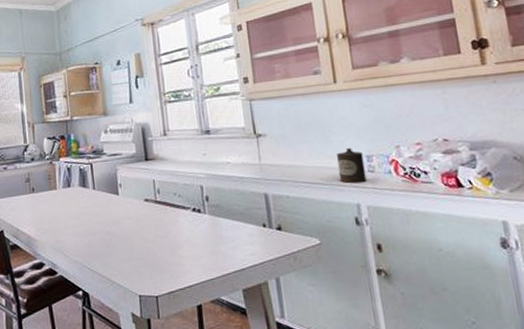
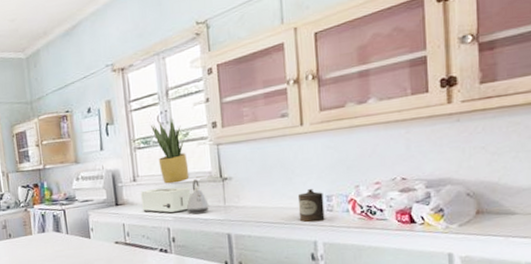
toaster: none [171,143,224,172] -> present [140,187,190,215]
planter: none [181,72,222,139] -> present [151,117,190,184]
kettle: none [219,135,244,172] -> present [186,179,209,215]

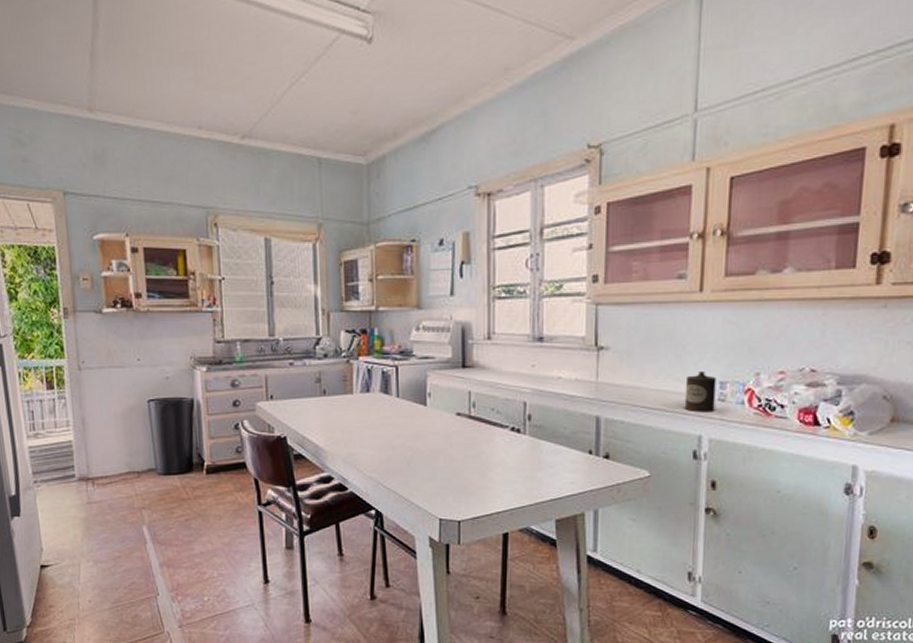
toaster: present [140,187,190,215] -> none [494,352,556,386]
planter: present [151,117,190,184] -> none [517,263,560,347]
kettle: present [186,179,209,215] -> none [549,345,578,389]

